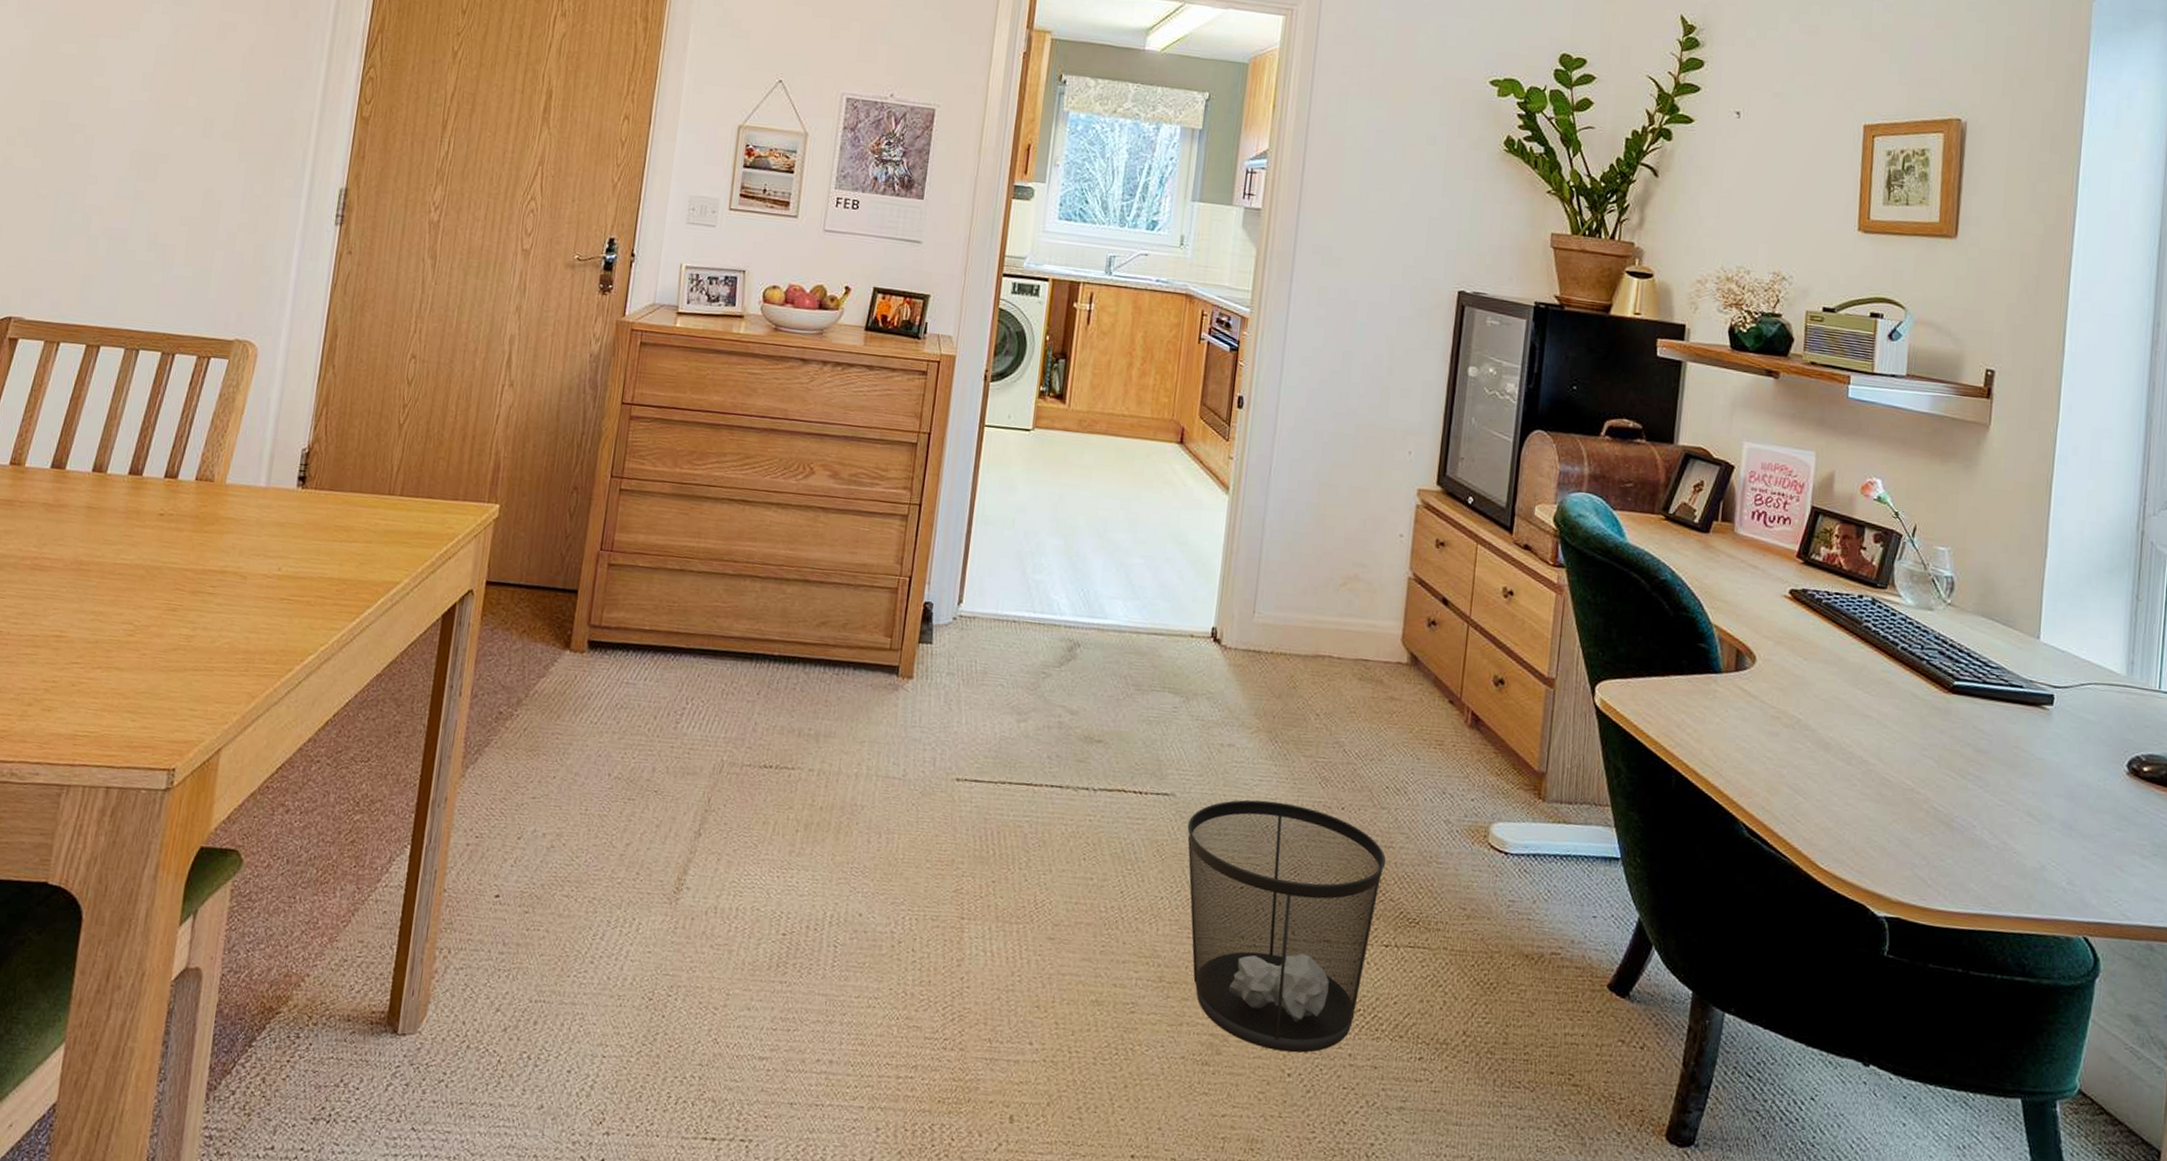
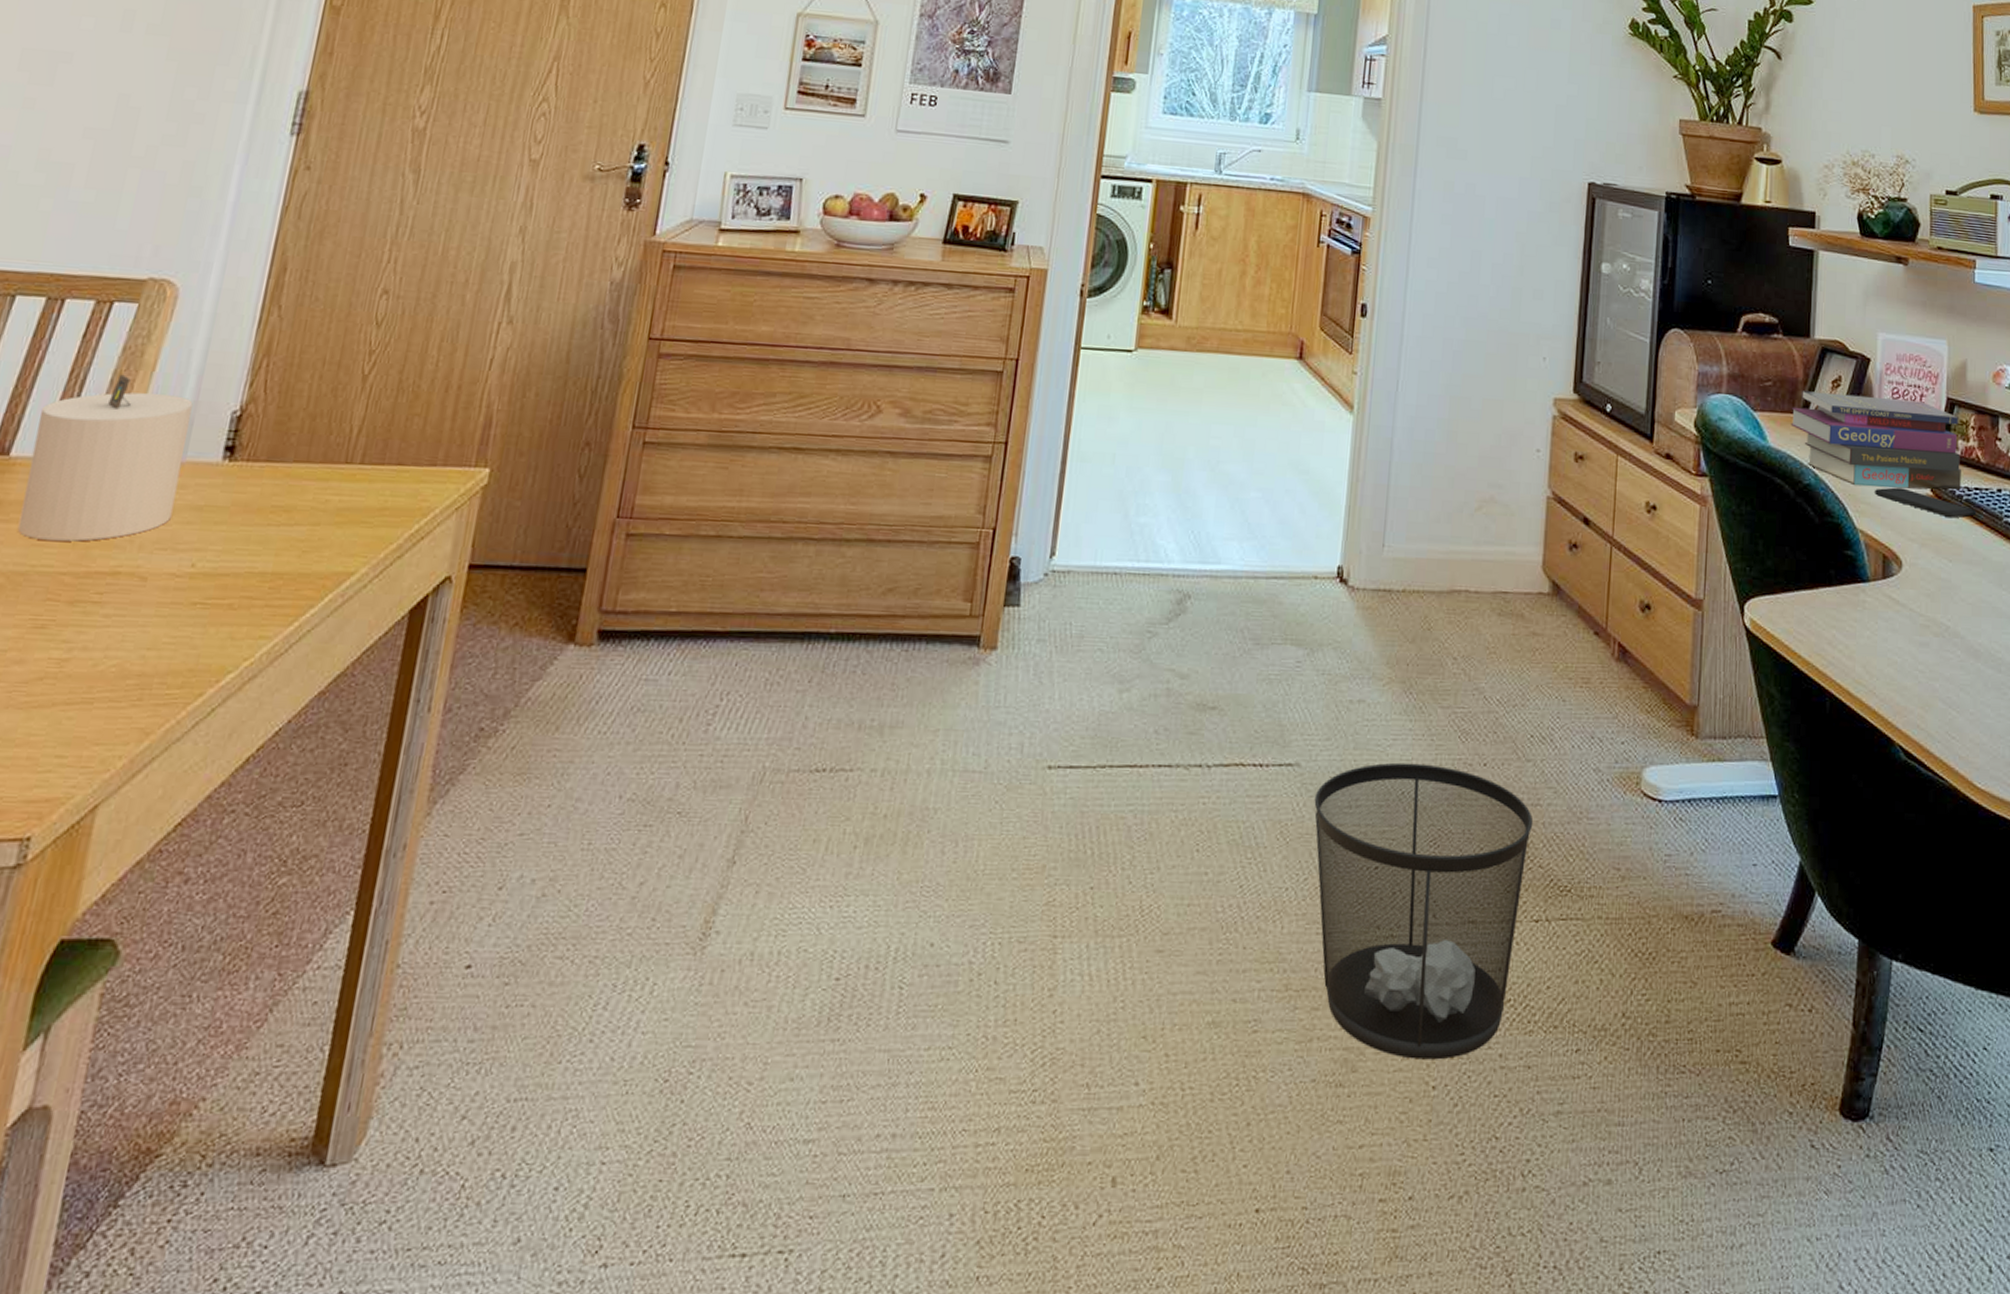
candle: none [151,415,273,546] -> present [17,374,193,542]
books: none [1649,493,1822,594] -> present [1790,391,1961,491]
mobile phone: none [1732,587,1836,620] -> present [1875,487,1977,518]

